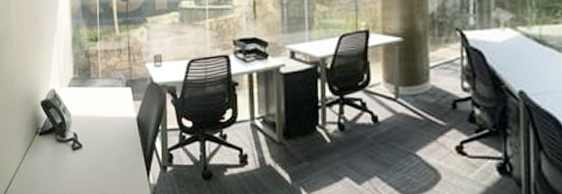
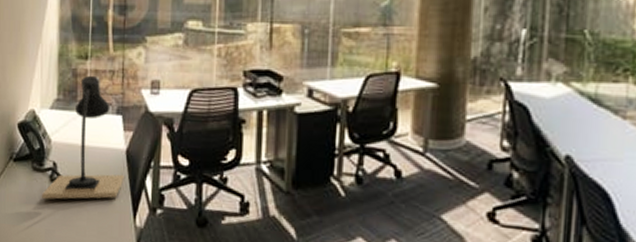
desk lamp: none [65,55,137,166] -> present [41,75,124,200]

